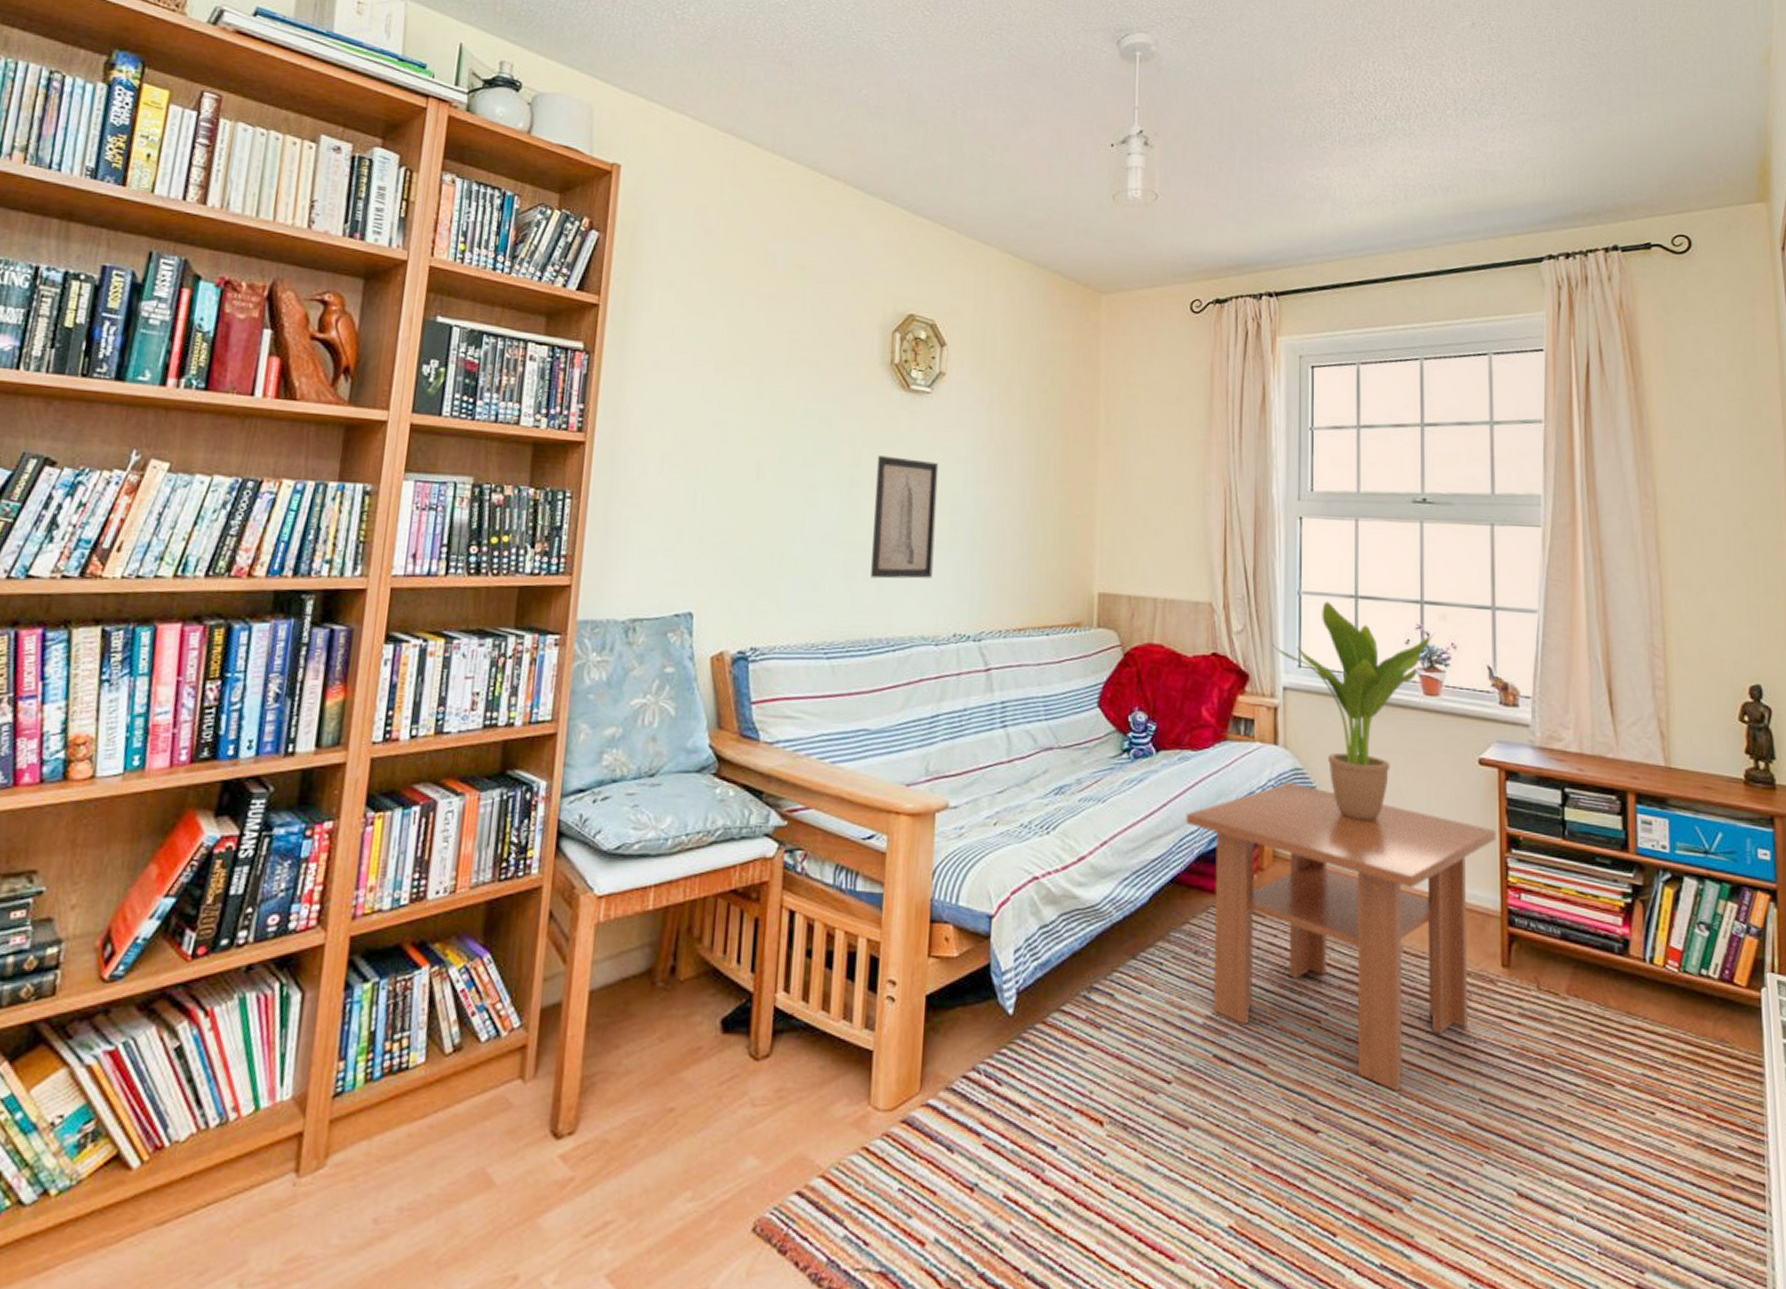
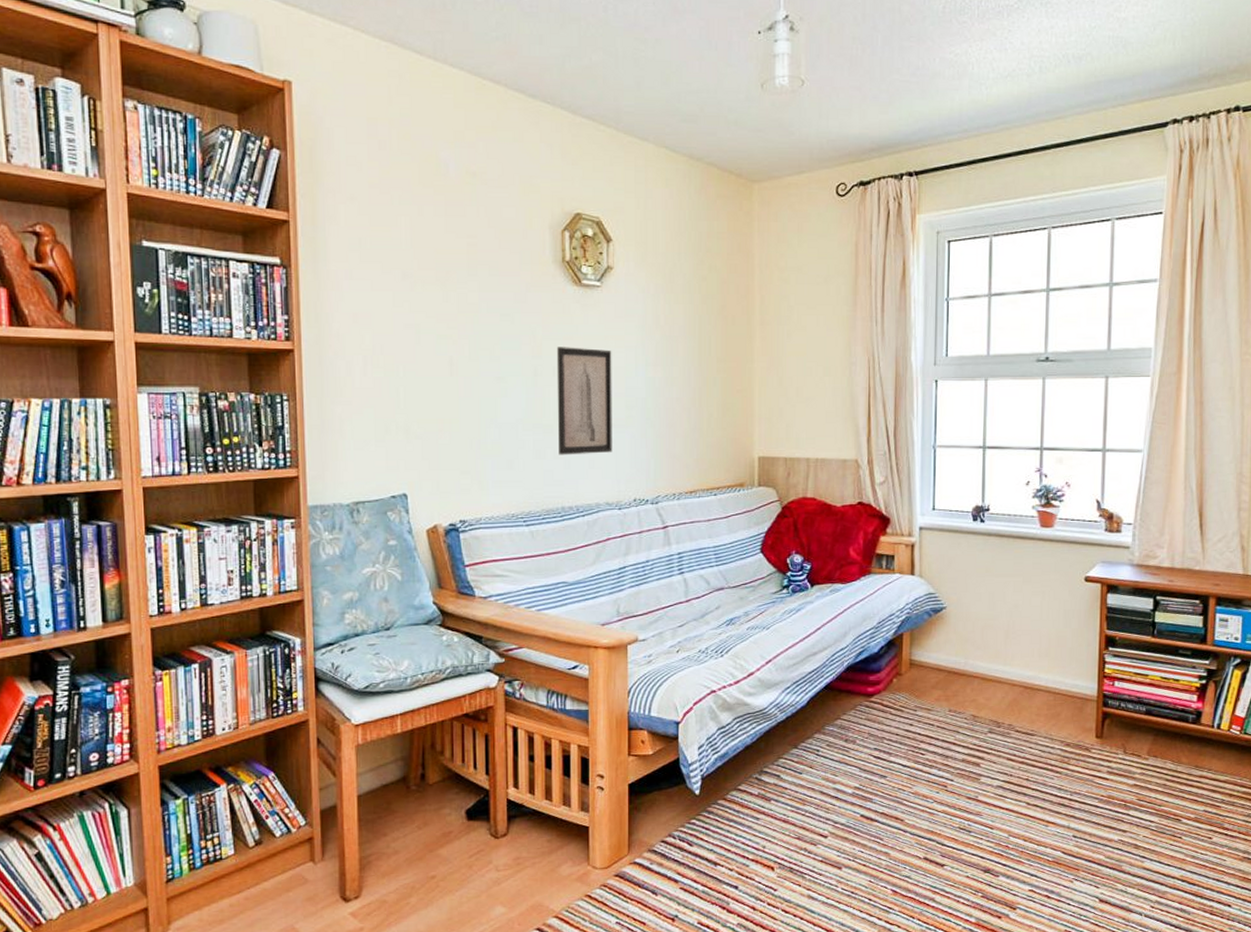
coffee table: present [1186,782,1496,1091] -> none [837,604,1097,833]
potted plant: present [1272,601,1434,821] -> none [910,453,1051,632]

